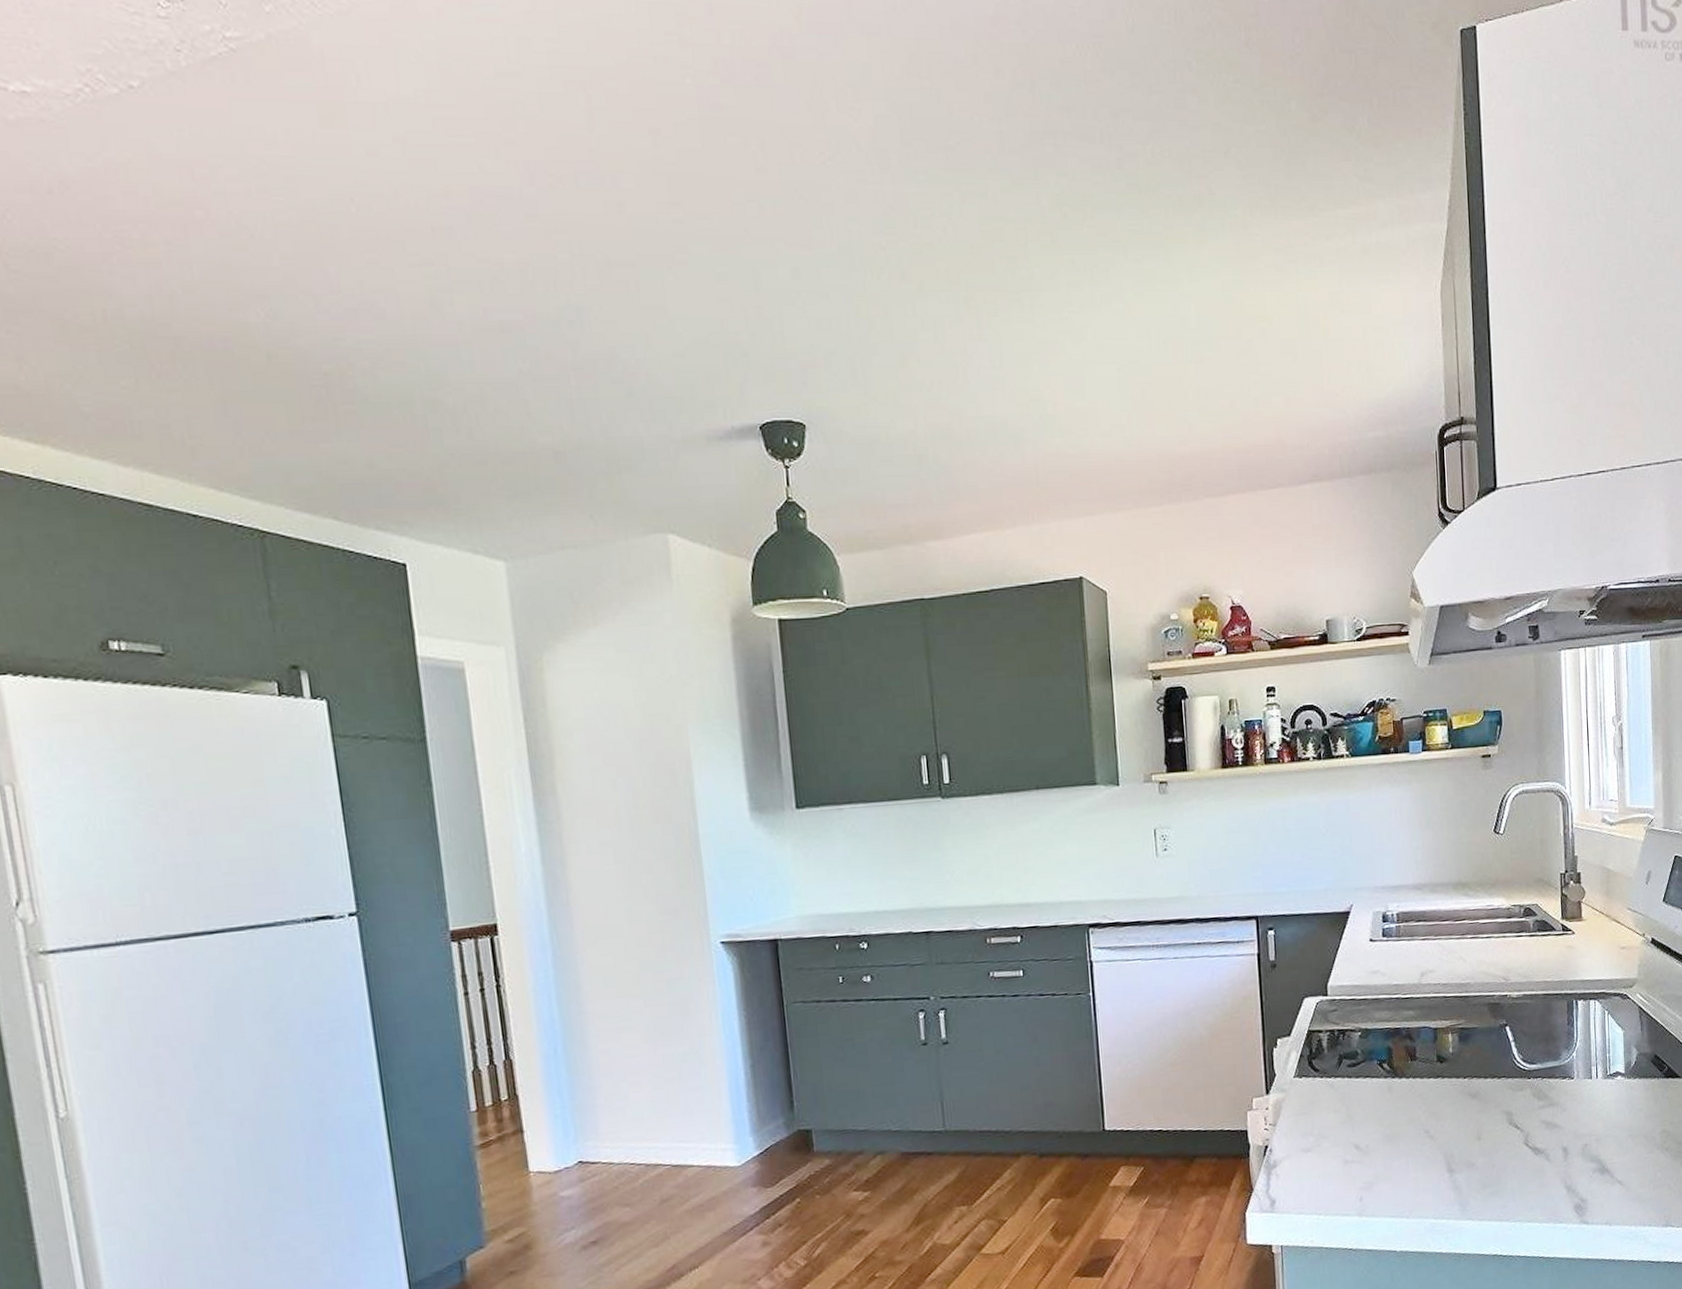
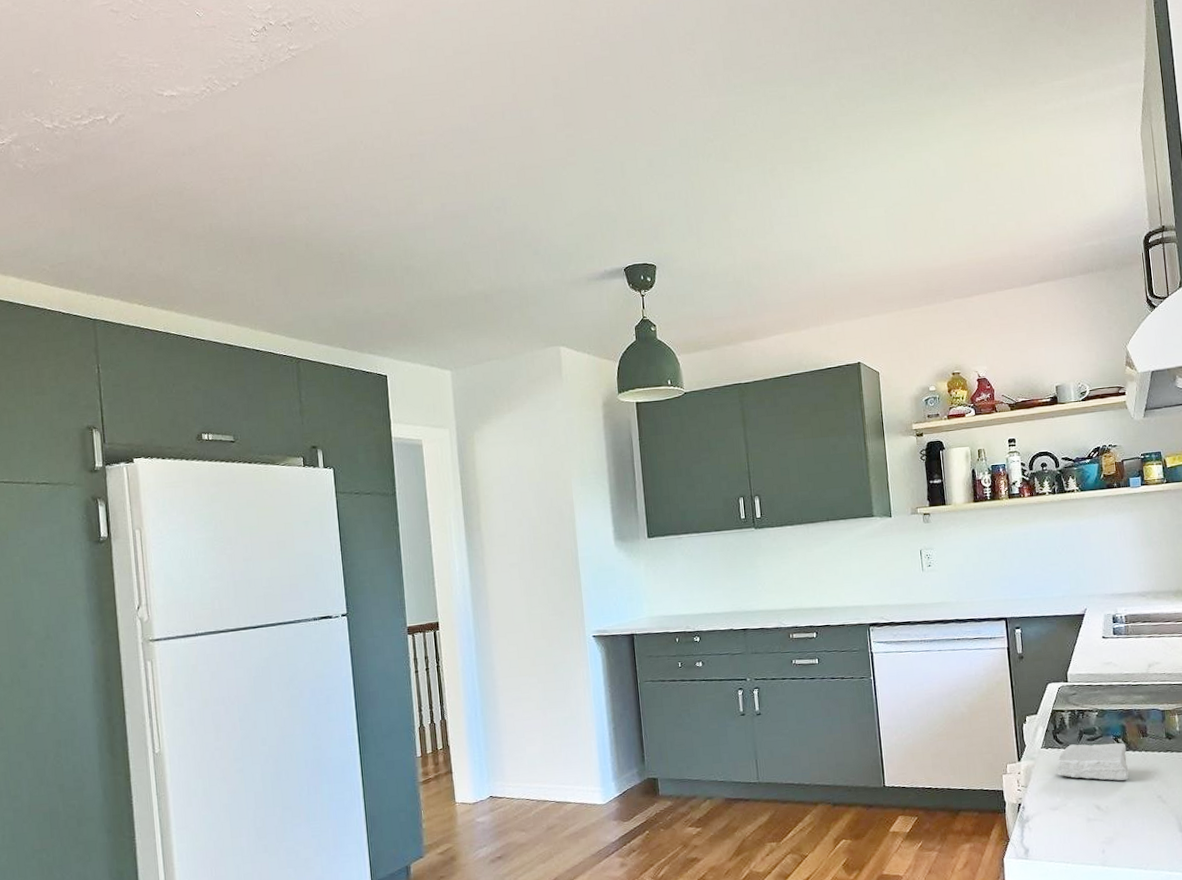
soap bar: none [1310,1068,1394,1114] -> present [1056,743,1129,781]

